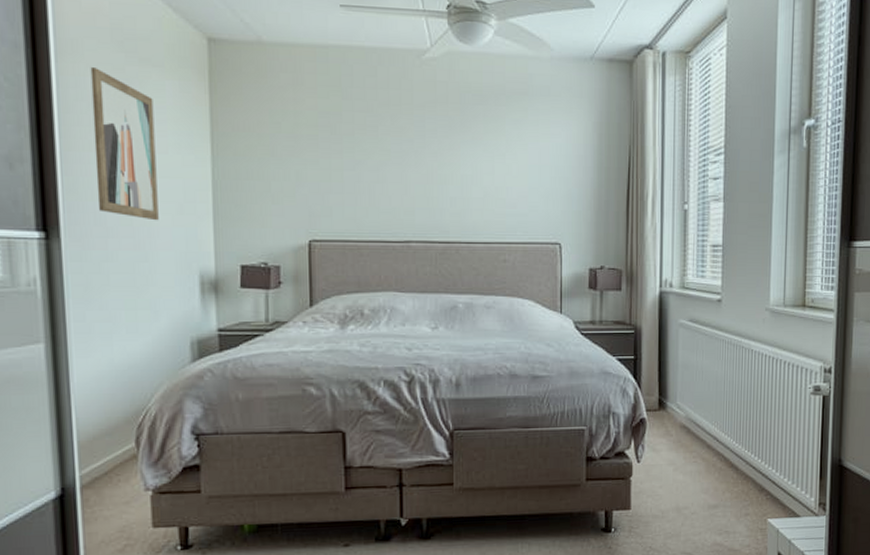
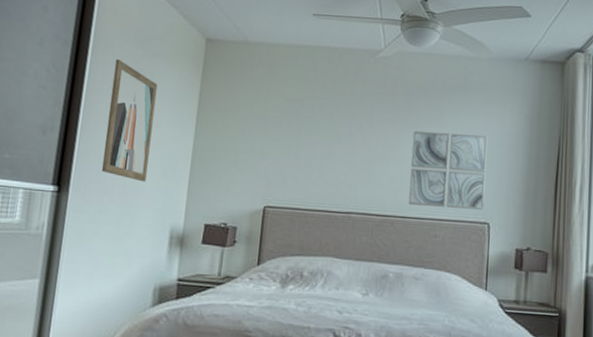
wall art: none [472,144,554,229] -> present [408,130,488,210]

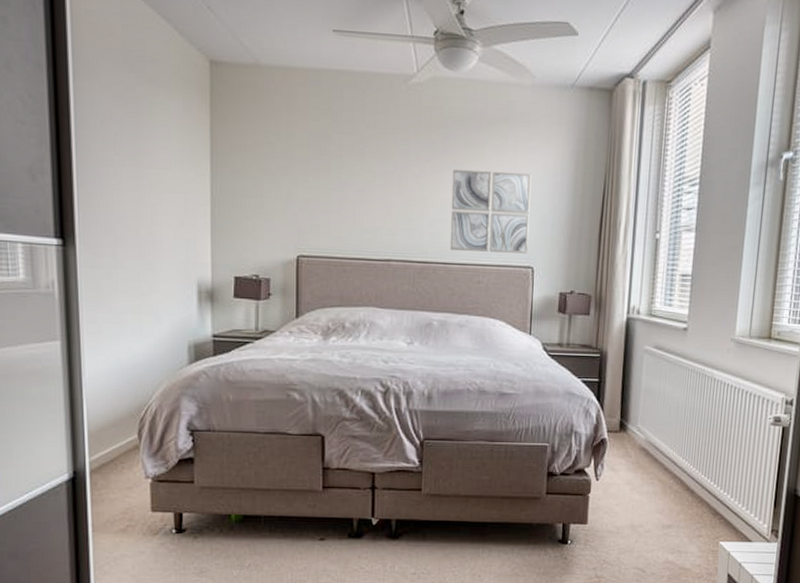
wall art: present [101,59,158,182] -> none [104,87,162,233]

